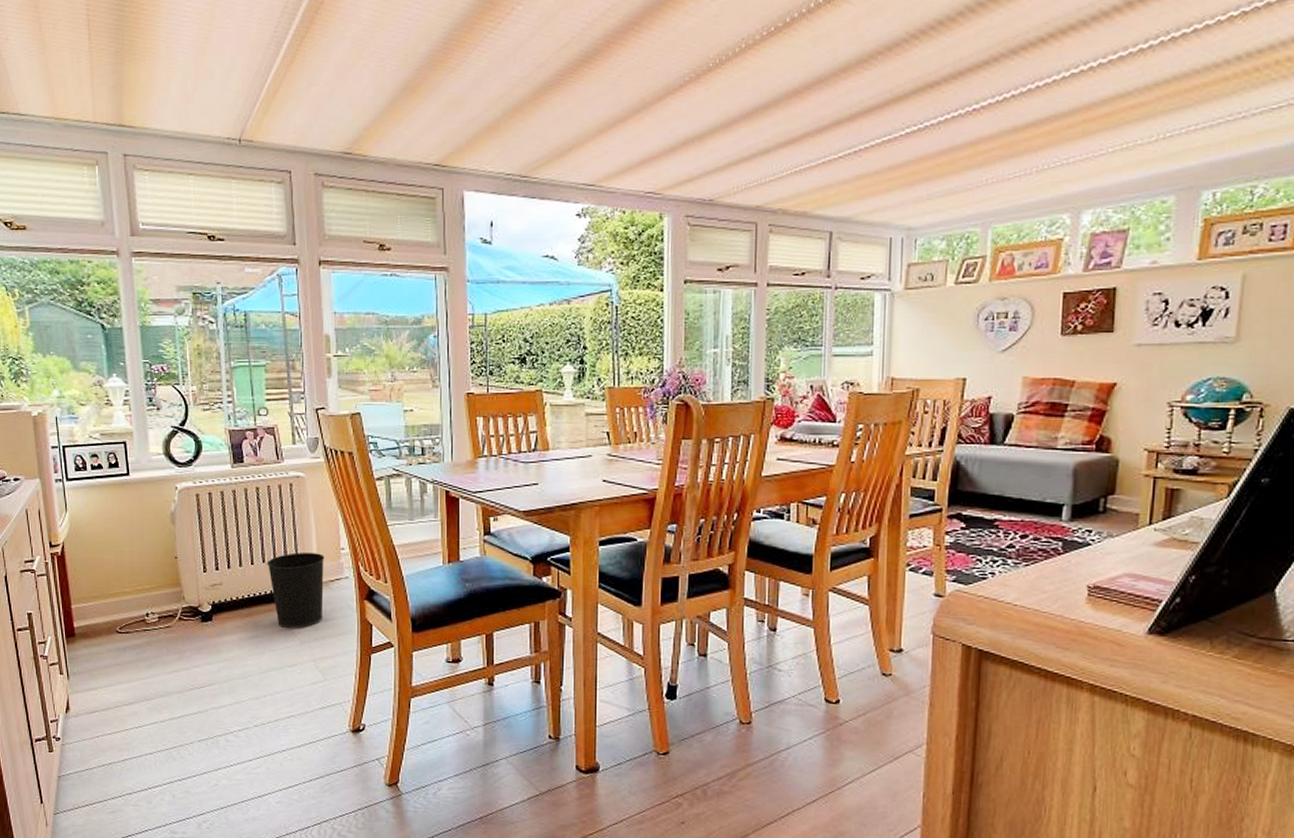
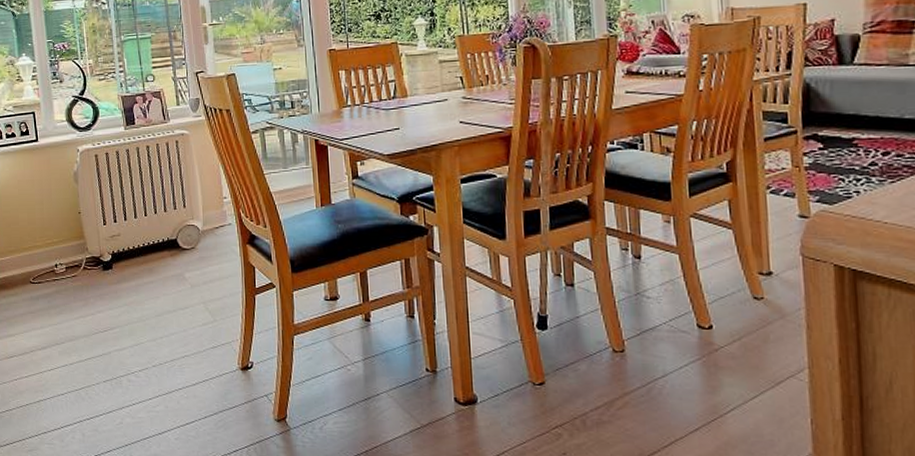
wastebasket: present [266,551,325,629] -> none [158,202,210,274]

